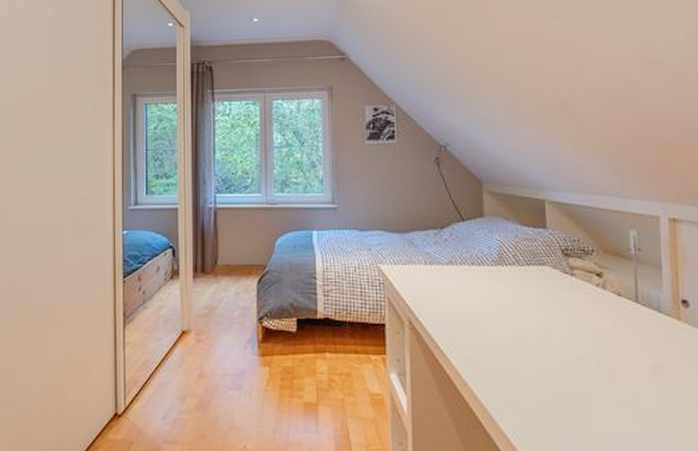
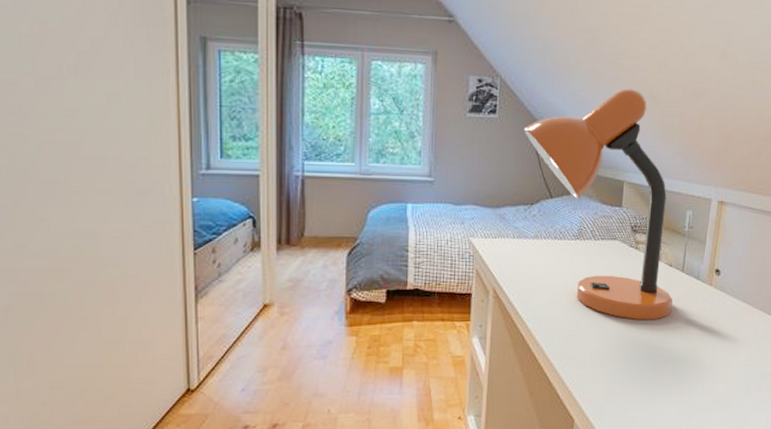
desk lamp: none [424,104,631,361] -> present [523,88,673,320]

